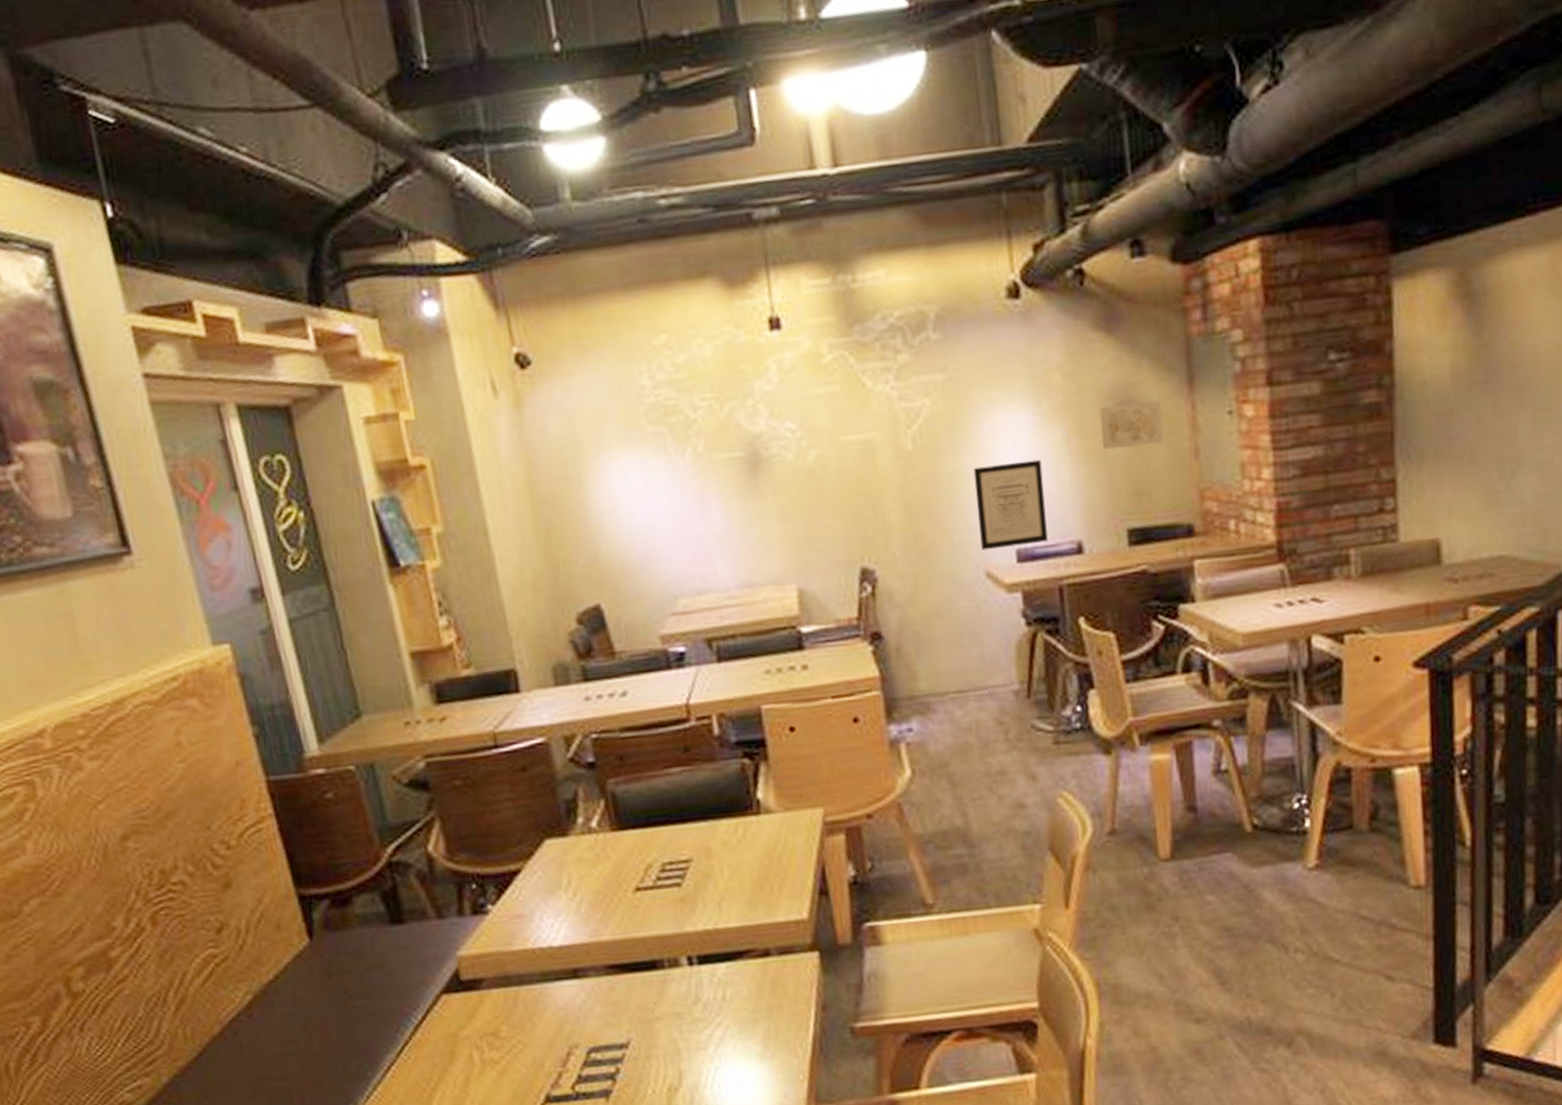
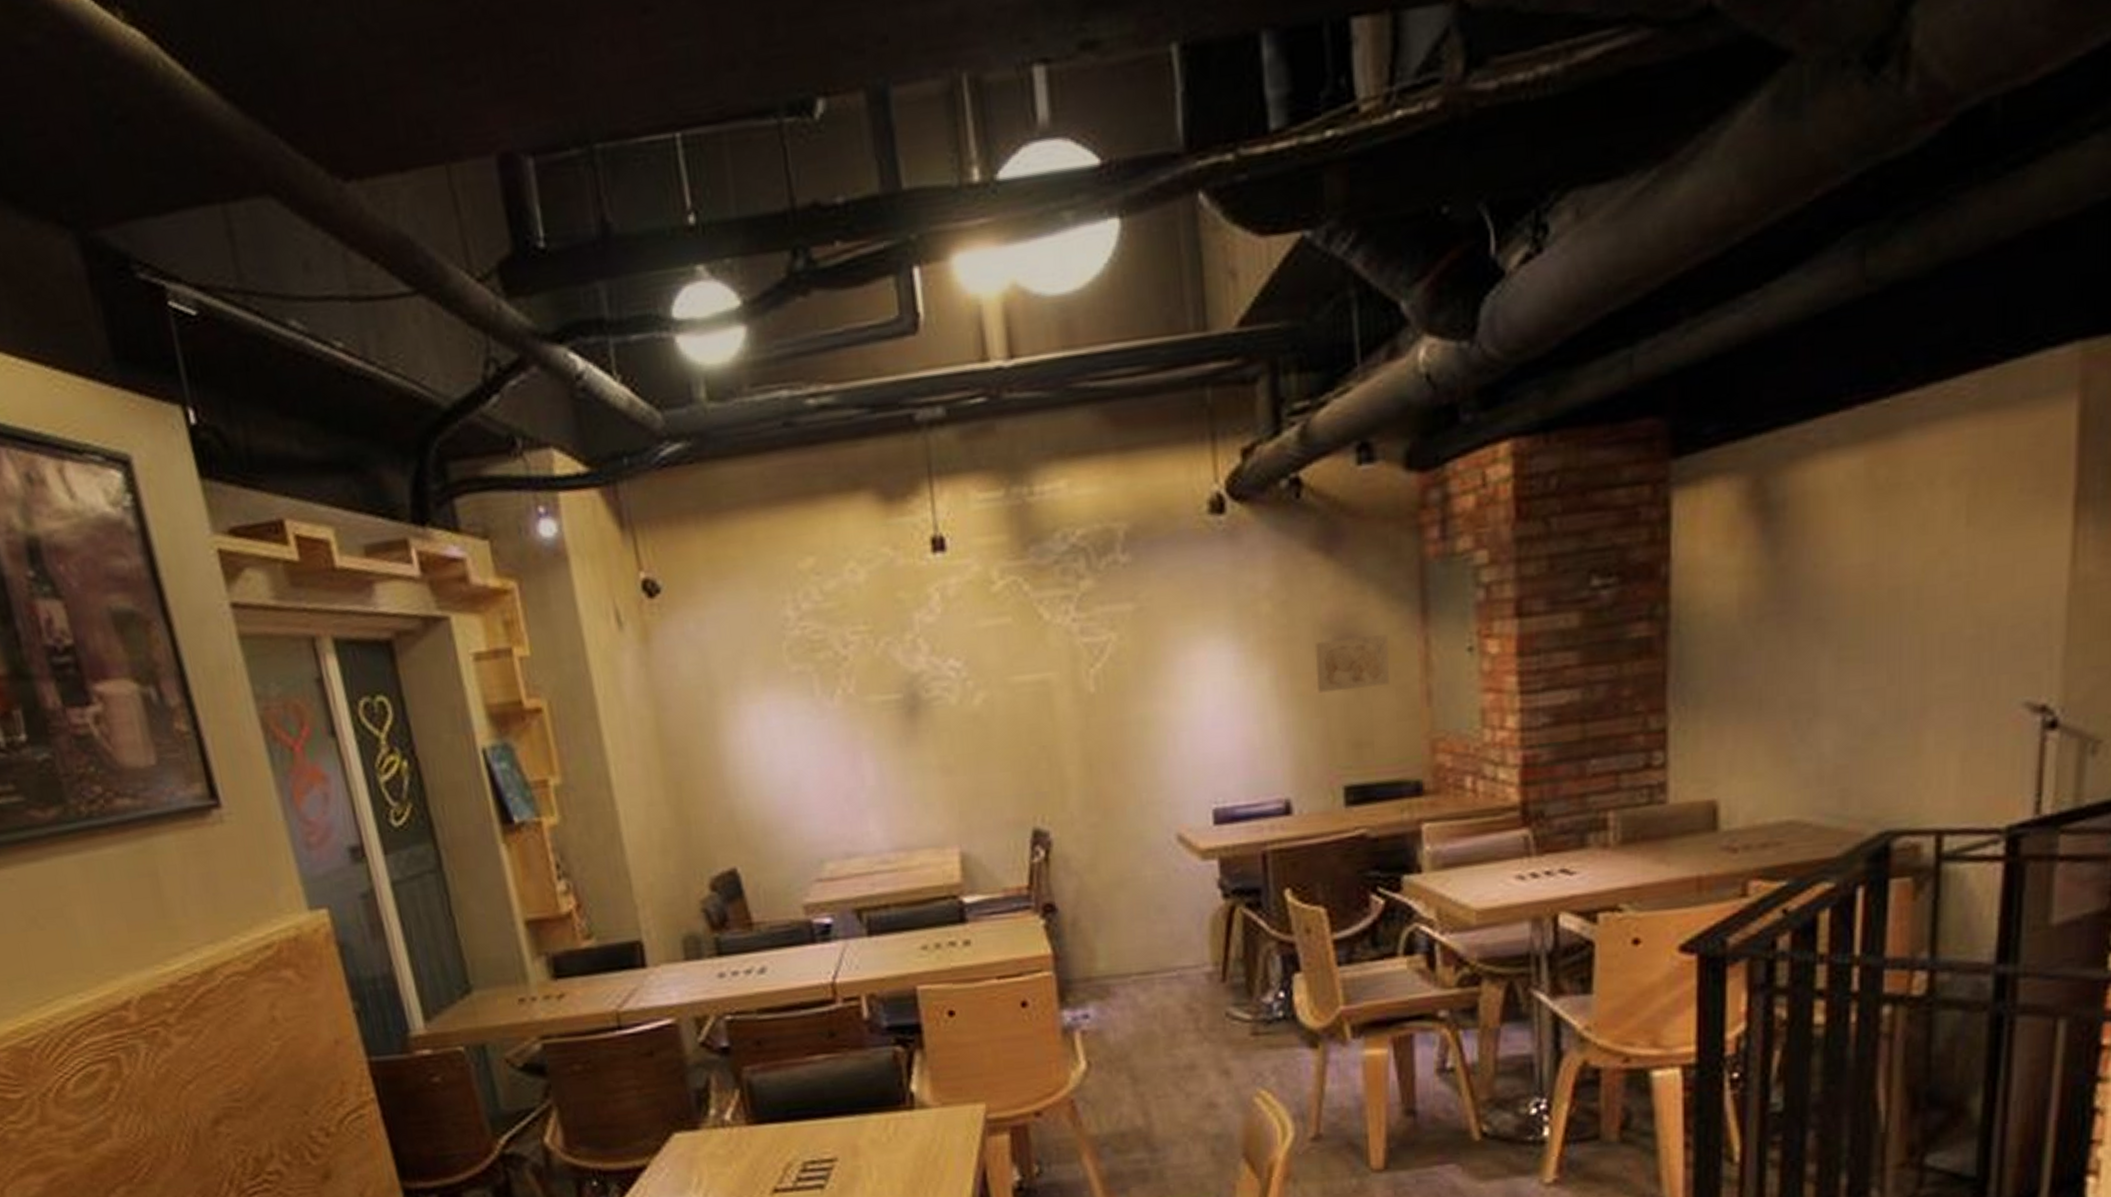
wall art: present [973,459,1048,551] -> none [1165,704,1250,810]

